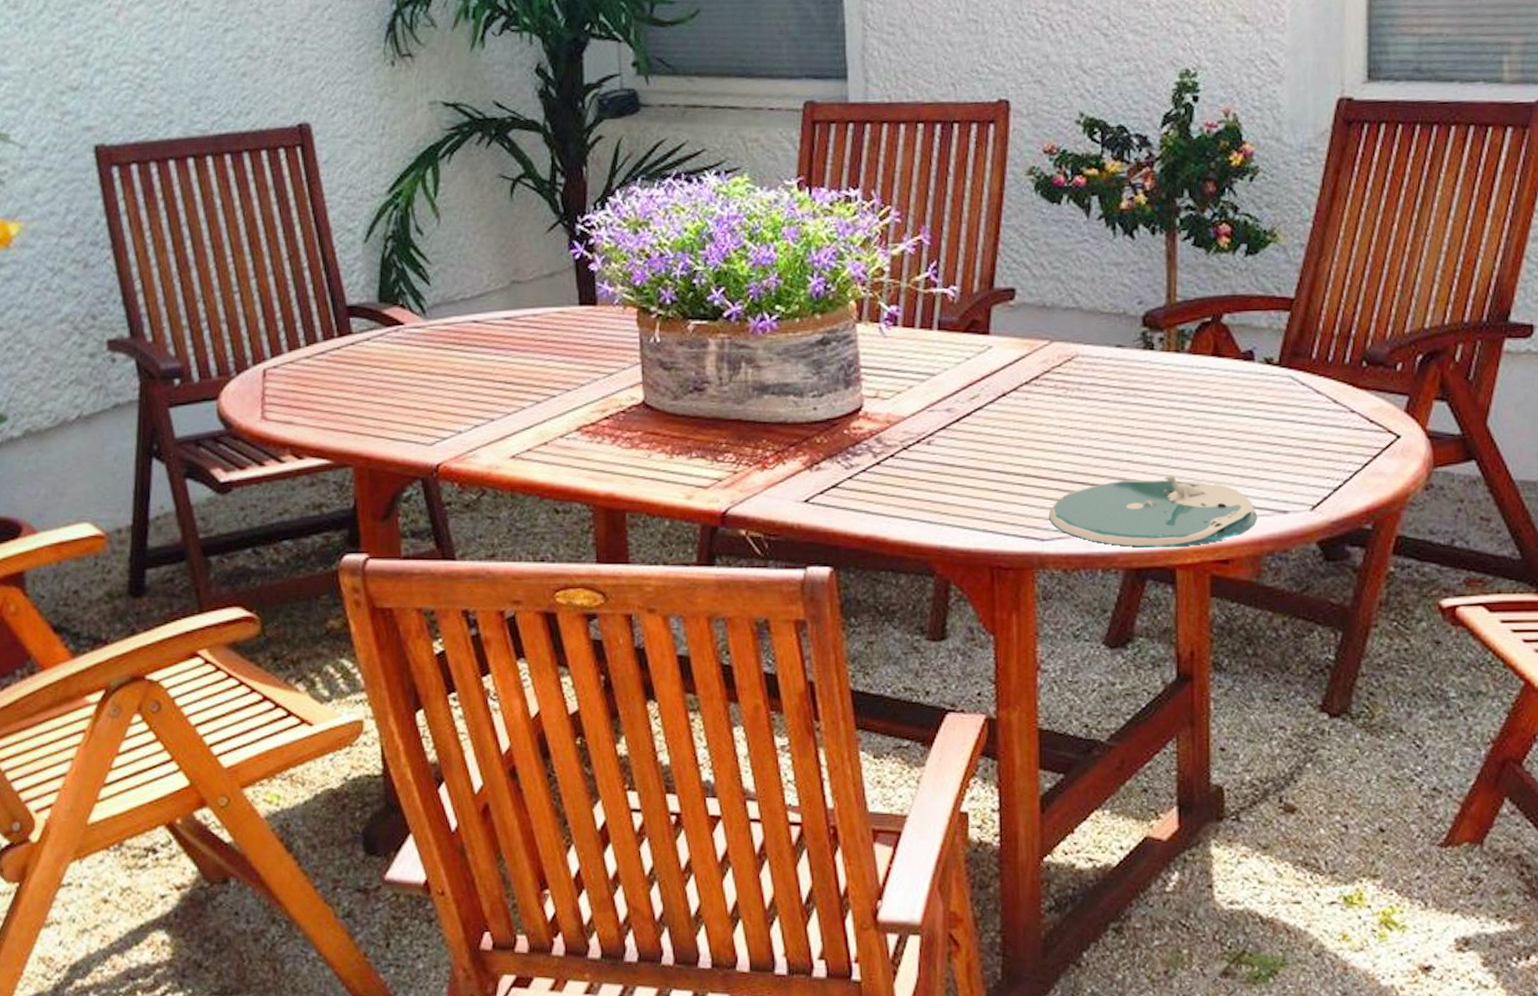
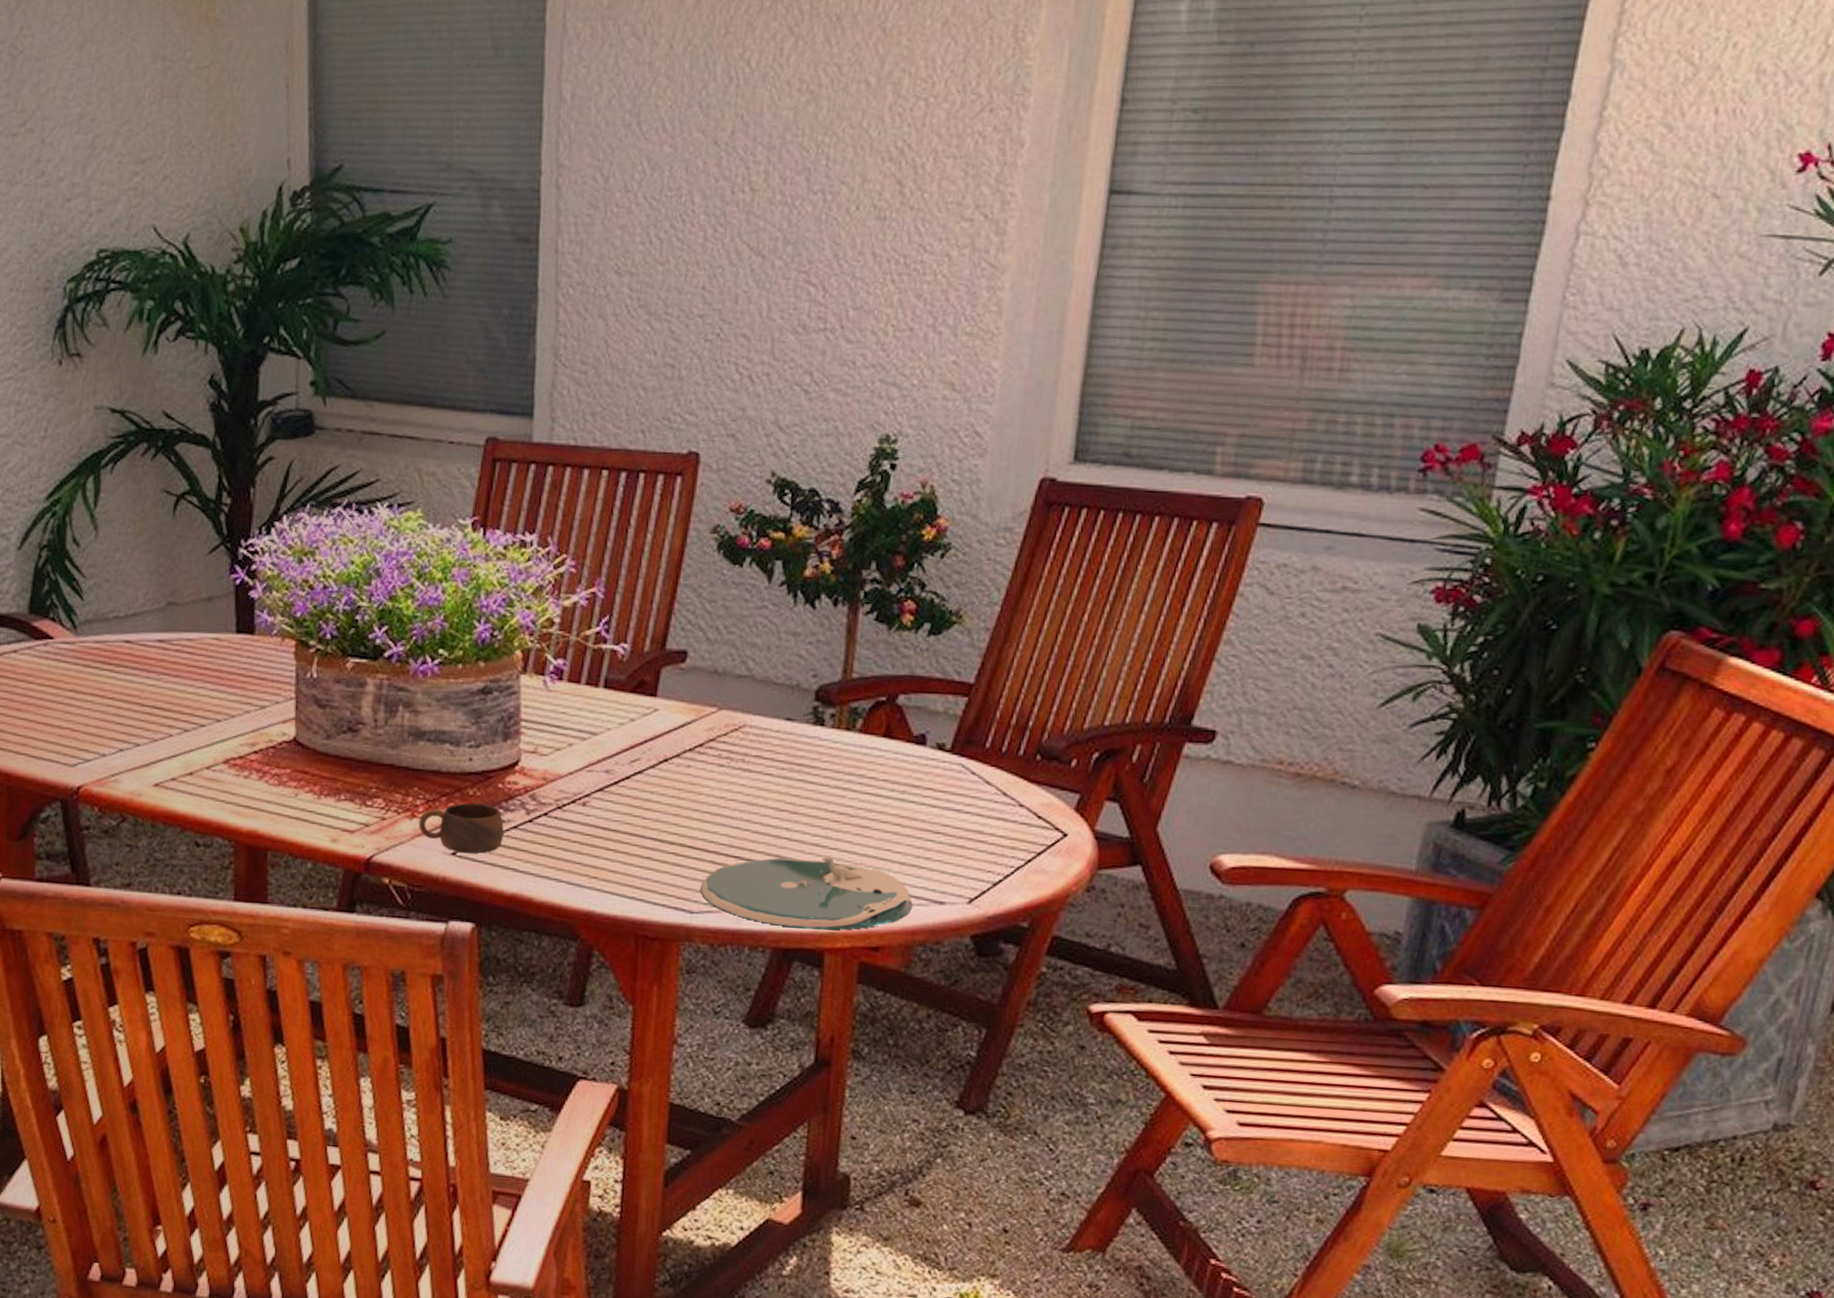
cup: none [770,450,853,499] -> present [419,803,504,854]

